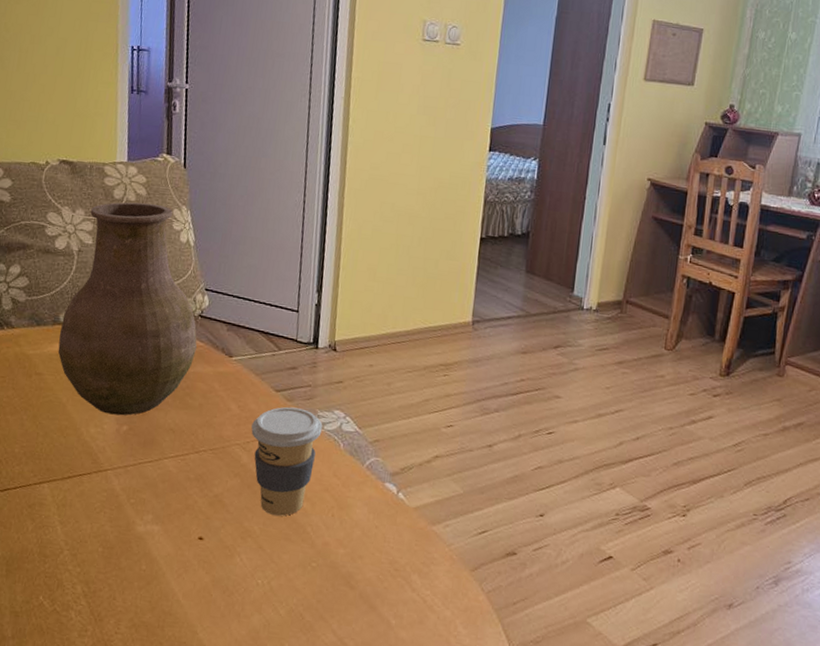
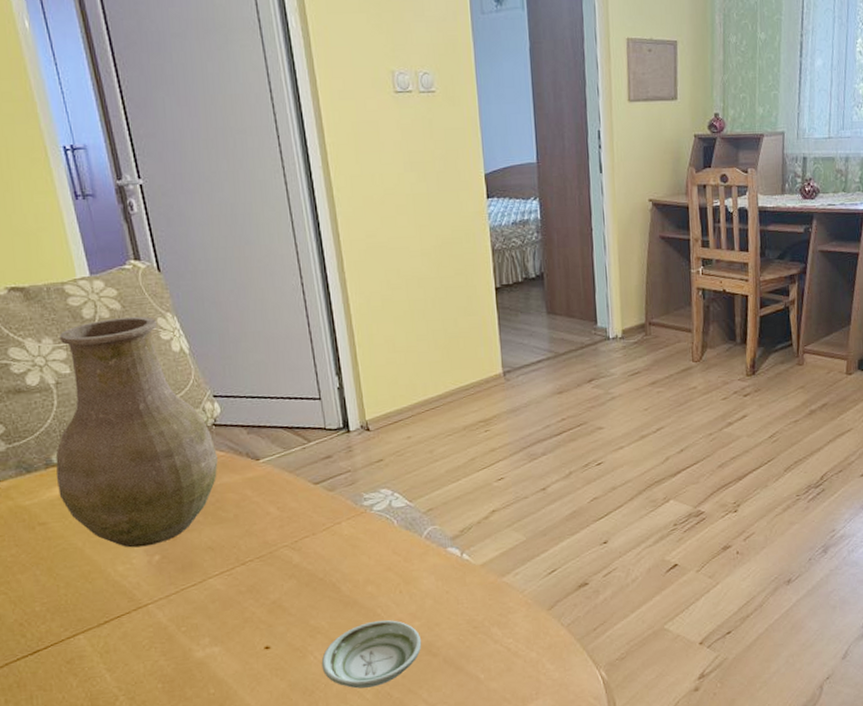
saucer: none [245,538,343,605] -> present [321,620,422,689]
coffee cup: present [251,406,323,516] -> none [296,495,372,607]

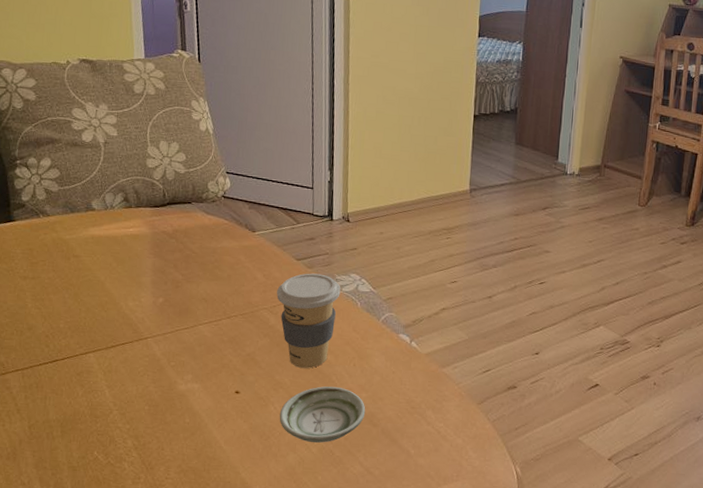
vase: present [55,316,219,548] -> none [92,95,223,290]
coffee cup: none [296,495,372,607] -> present [277,273,341,368]

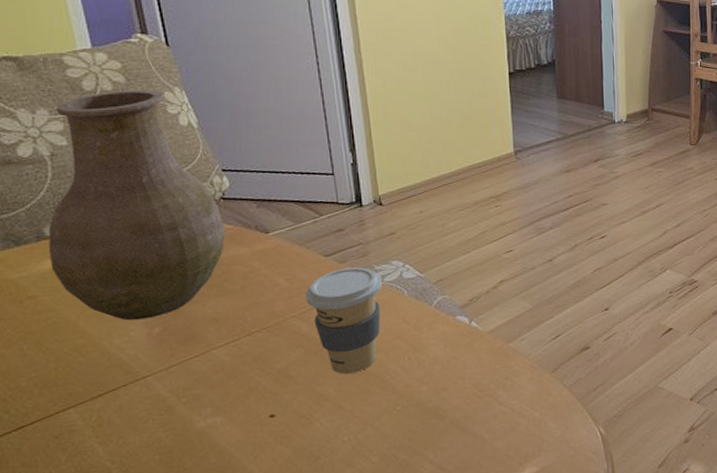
vase: none [92,95,223,290] -> present [48,89,226,321]
saucer: present [279,386,366,443] -> none [327,386,429,453]

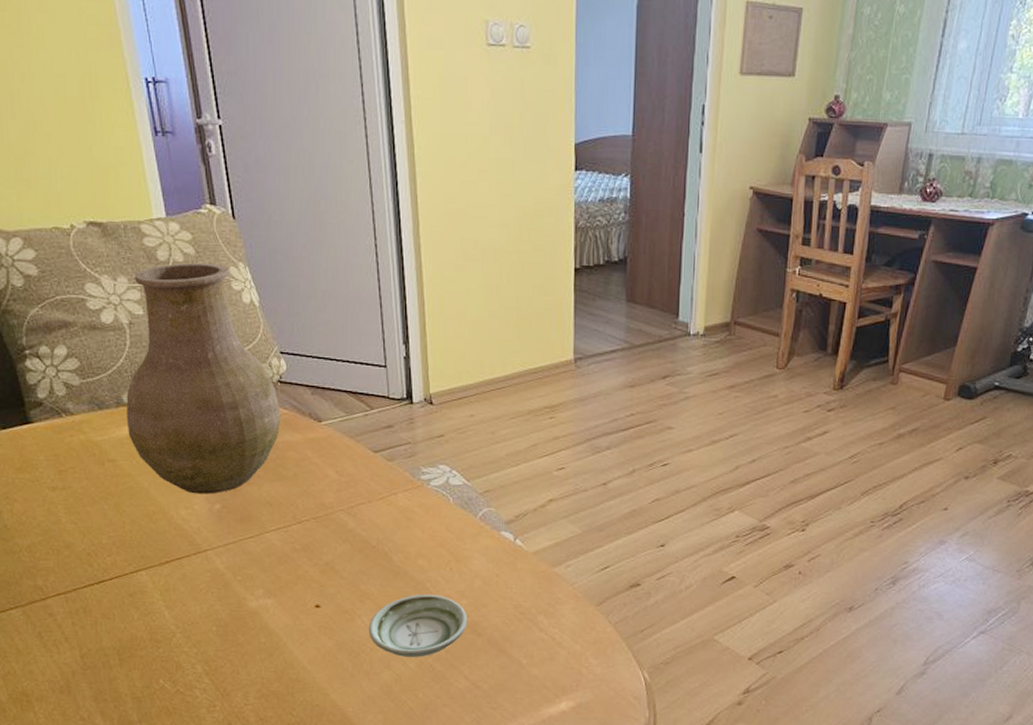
coffee cup: present [305,267,383,374] -> none [353,467,429,575]
saucer: none [327,386,429,453] -> present [368,594,468,657]

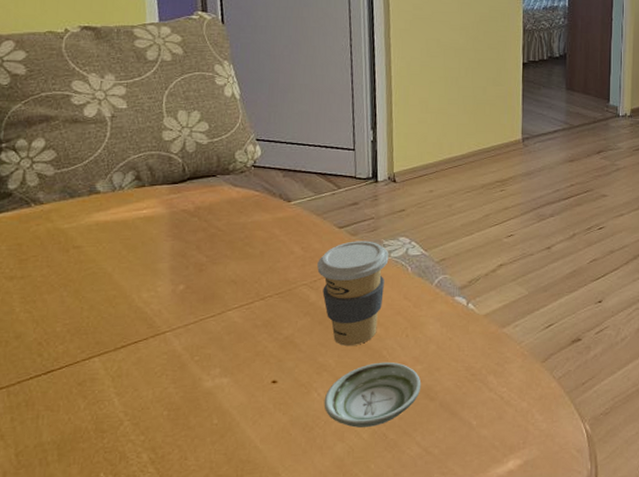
vase: present [126,262,282,494] -> none [97,61,253,276]
coffee cup: none [353,467,429,575] -> present [317,241,389,346]

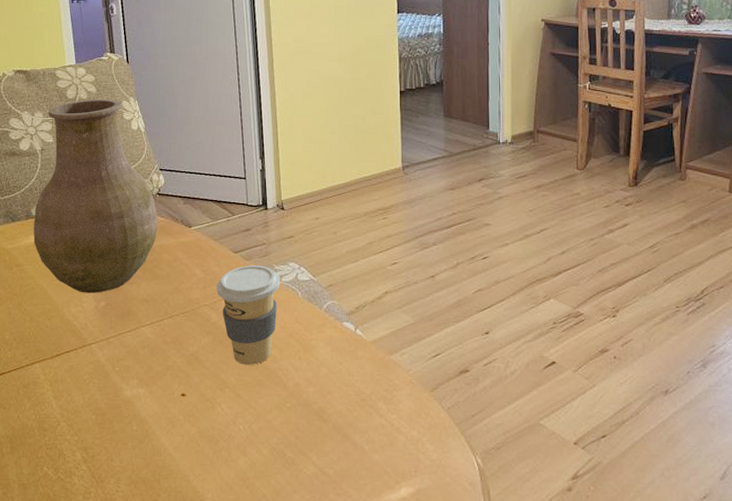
vase: none [97,61,253,276] -> present [33,98,159,293]
saucer: present [324,361,422,428] -> none [227,382,315,444]

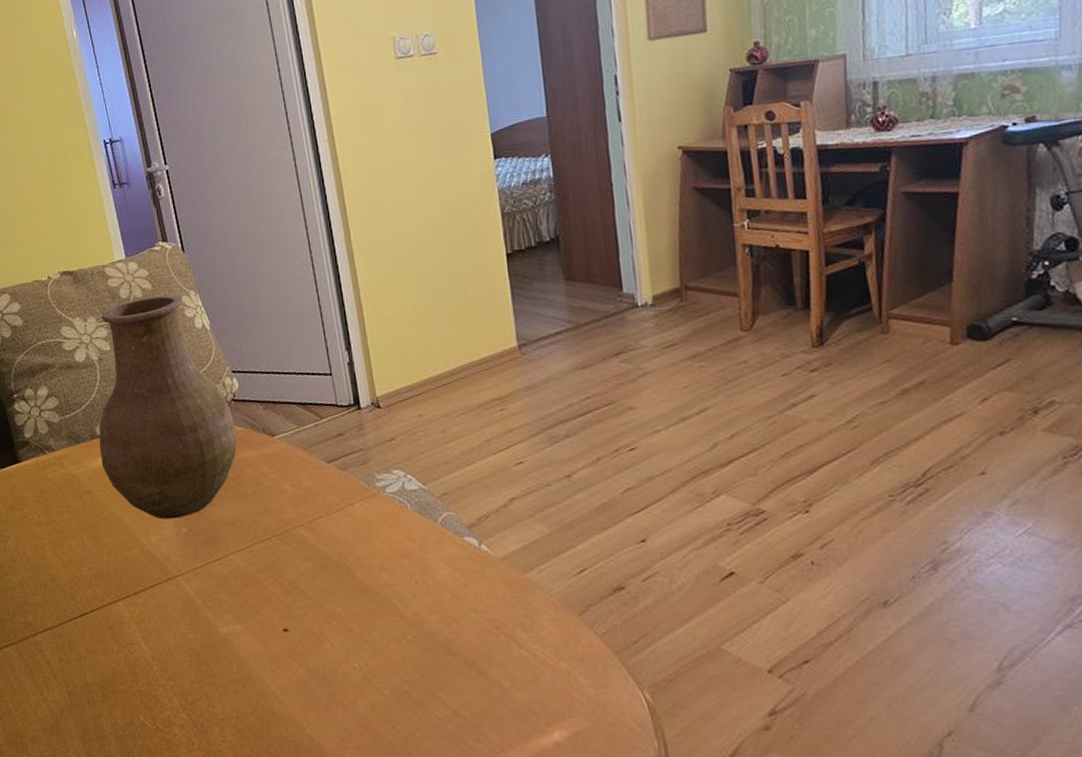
coffee cup: present [217,265,280,365] -> none [311,475,385,592]

